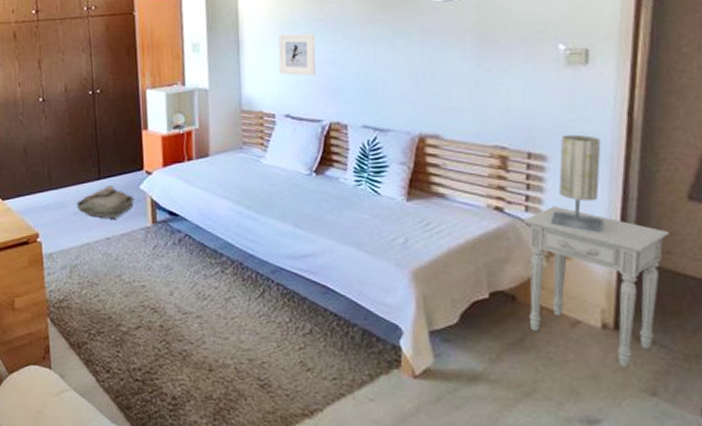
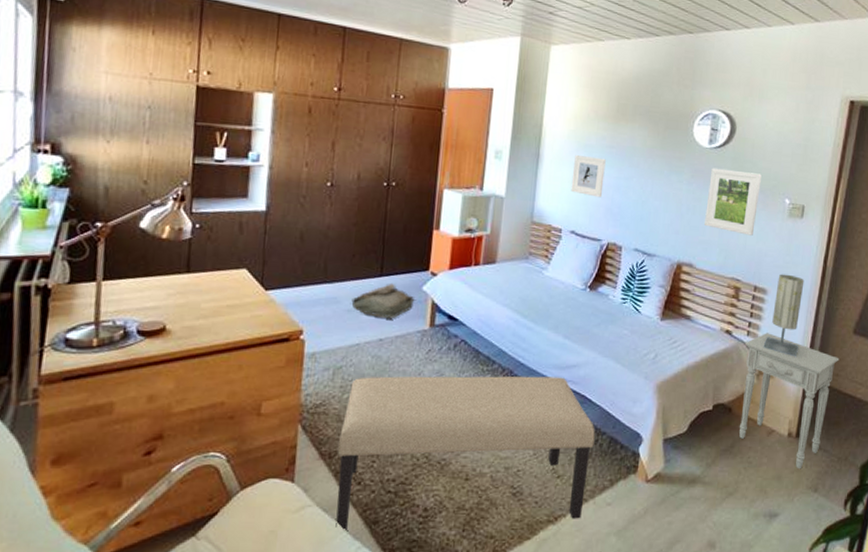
bench: none [84,267,345,414] -> present [335,376,595,530]
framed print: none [447,19,520,95] -> present [704,168,762,236]

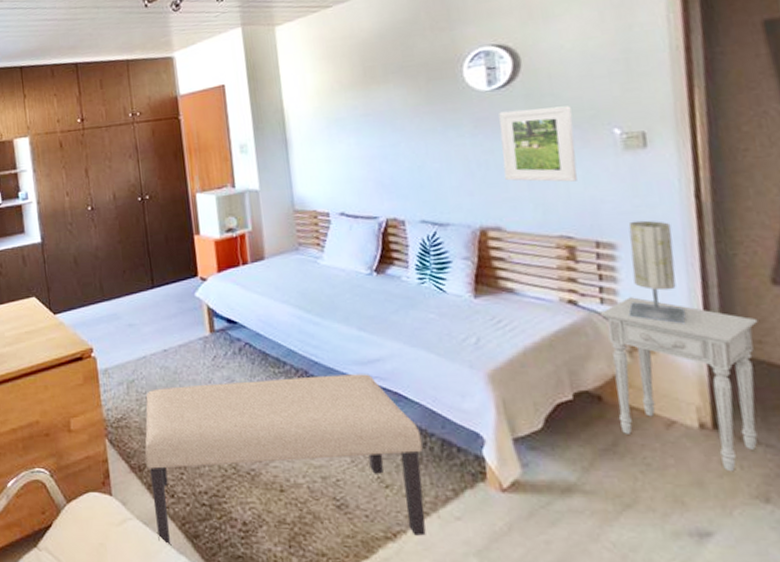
bag: present [351,283,414,318] -> none [130,293,190,329]
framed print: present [570,155,606,198] -> none [326,128,368,172]

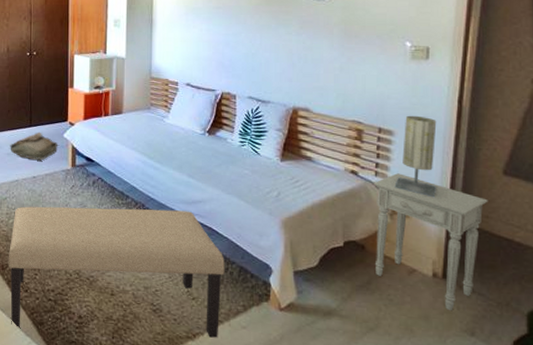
bag: none [130,293,190,329] -> present [10,131,57,160]
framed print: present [498,105,578,182] -> none [318,18,376,79]

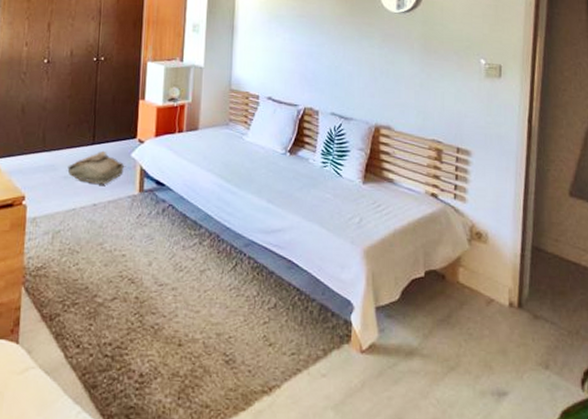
bench: present [8,206,225,338] -> none [57,240,305,394]
nightstand: present [373,173,488,311] -> none [452,196,557,343]
table lamp: present [394,115,437,198] -> none [472,134,511,221]

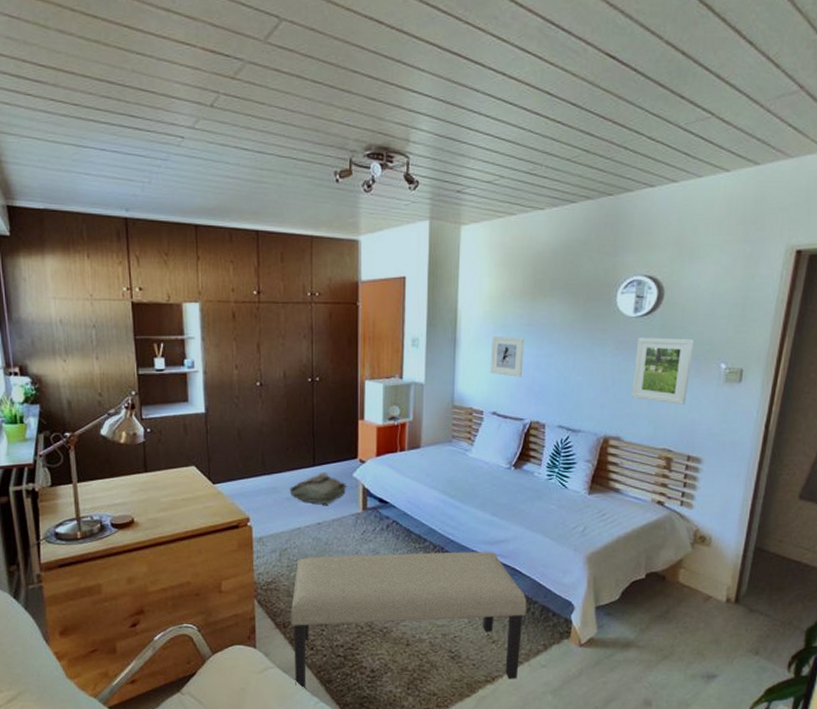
bench: none [57,240,305,394] -> present [290,552,527,688]
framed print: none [265,25,297,65] -> present [490,337,524,377]
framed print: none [399,31,454,97] -> present [632,337,694,404]

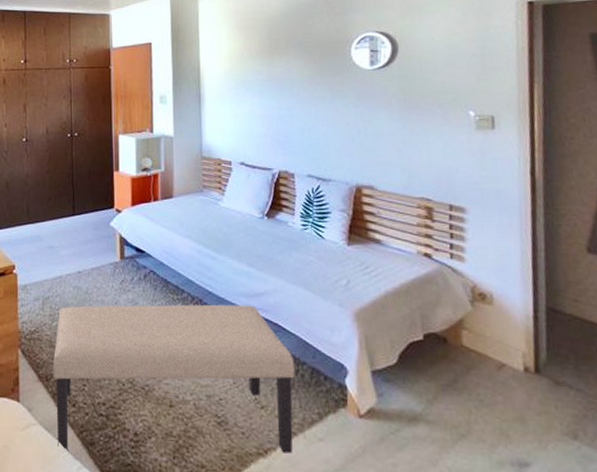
bag: present [289,471,346,504] -> none [51,220,104,252]
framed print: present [490,337,524,377] -> none [234,91,267,129]
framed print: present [632,337,694,404] -> none [377,88,438,152]

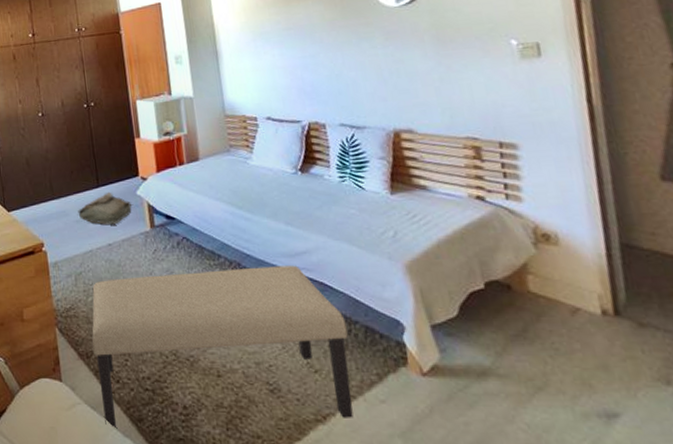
bag: none [51,220,104,252] -> present [78,191,132,224]

